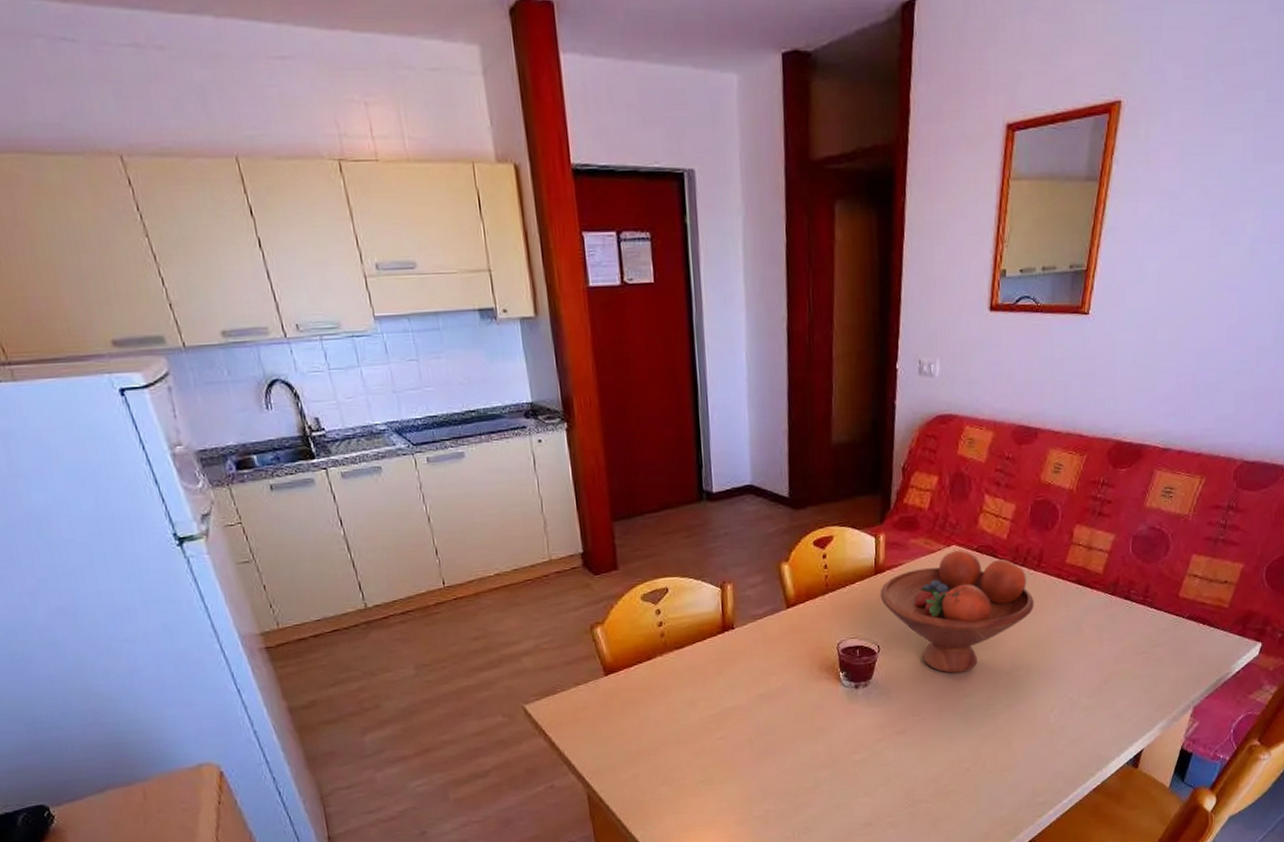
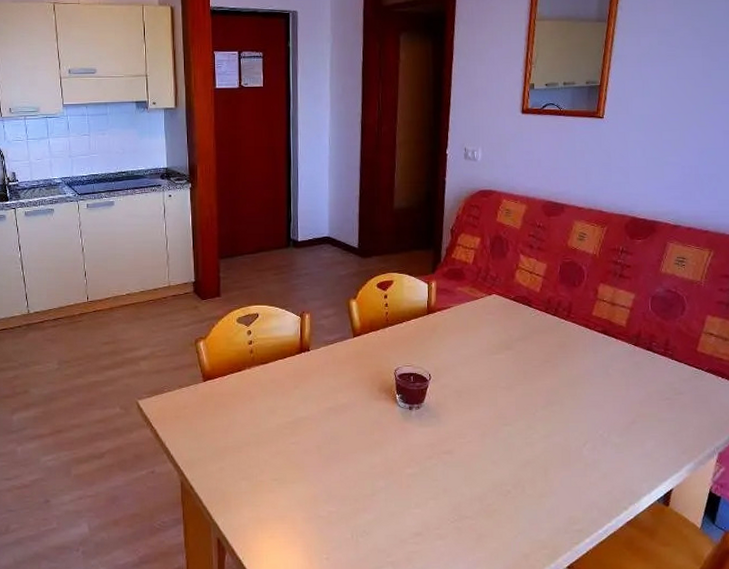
fruit bowl: present [880,550,1034,673] -> none [431,298,565,403]

